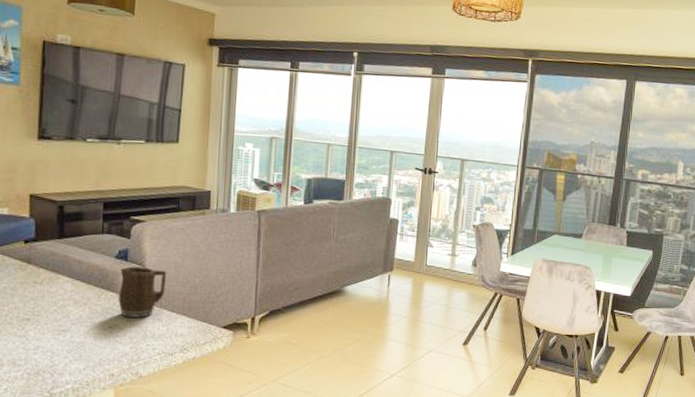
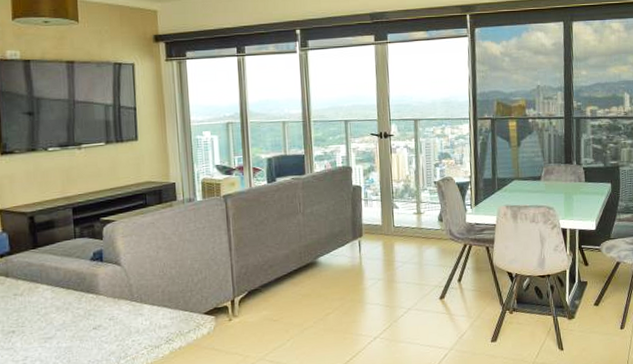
mug: present [118,266,167,318] -> none [97,265,143,317]

